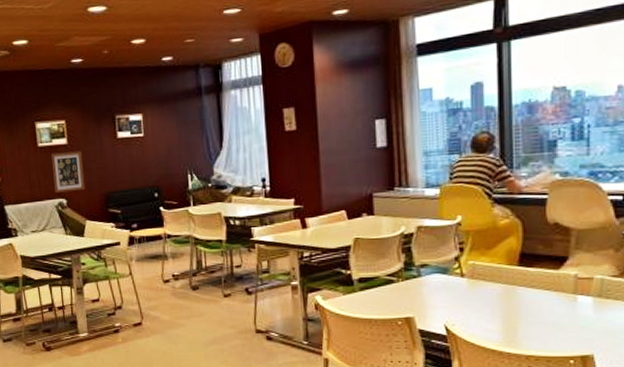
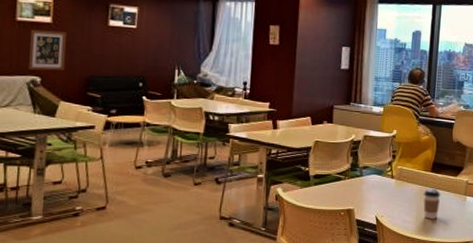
coffee cup: none [509,287,537,328] -> present [423,188,441,220]

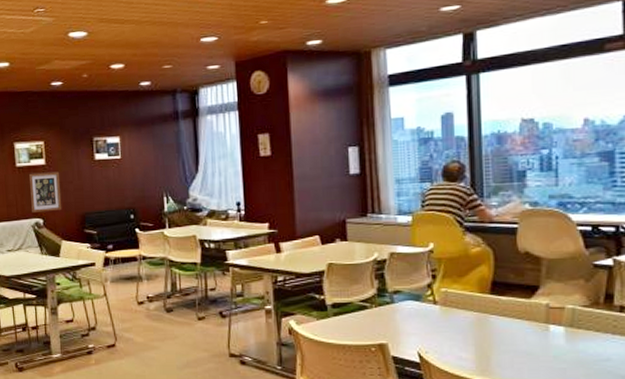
coffee cup: present [423,188,441,220] -> none [482,315,509,357]

